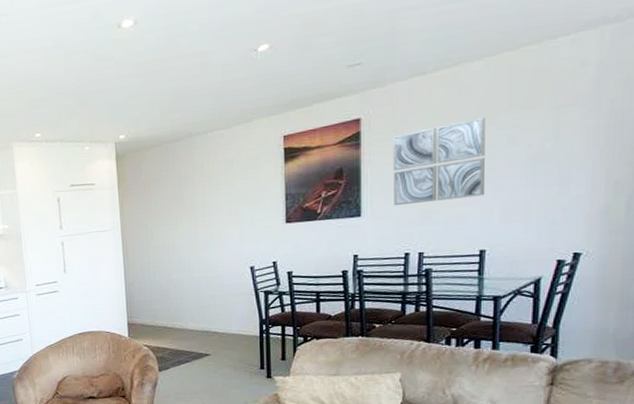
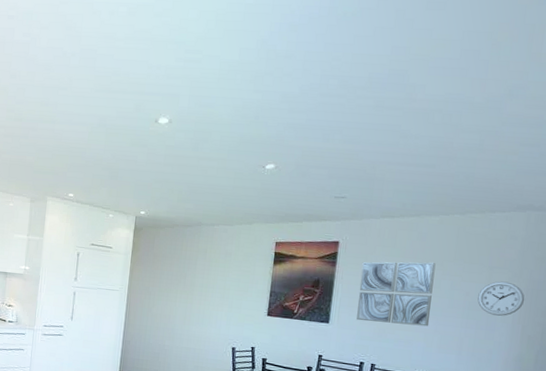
wall clock: none [544,120,607,165] -> present [477,281,525,316]

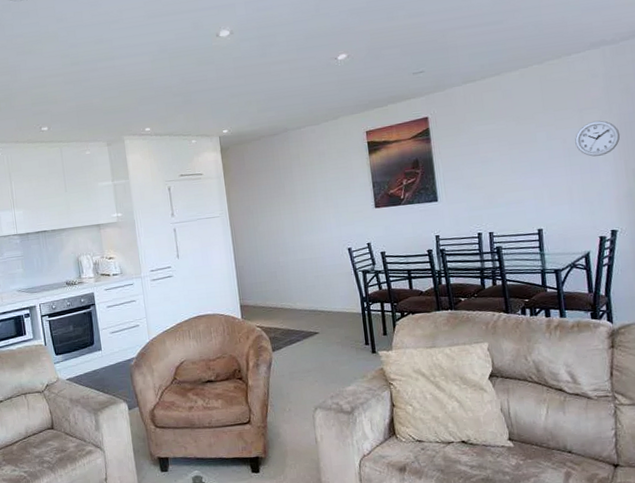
wall art: present [356,262,436,327] -> none [456,117,536,192]

